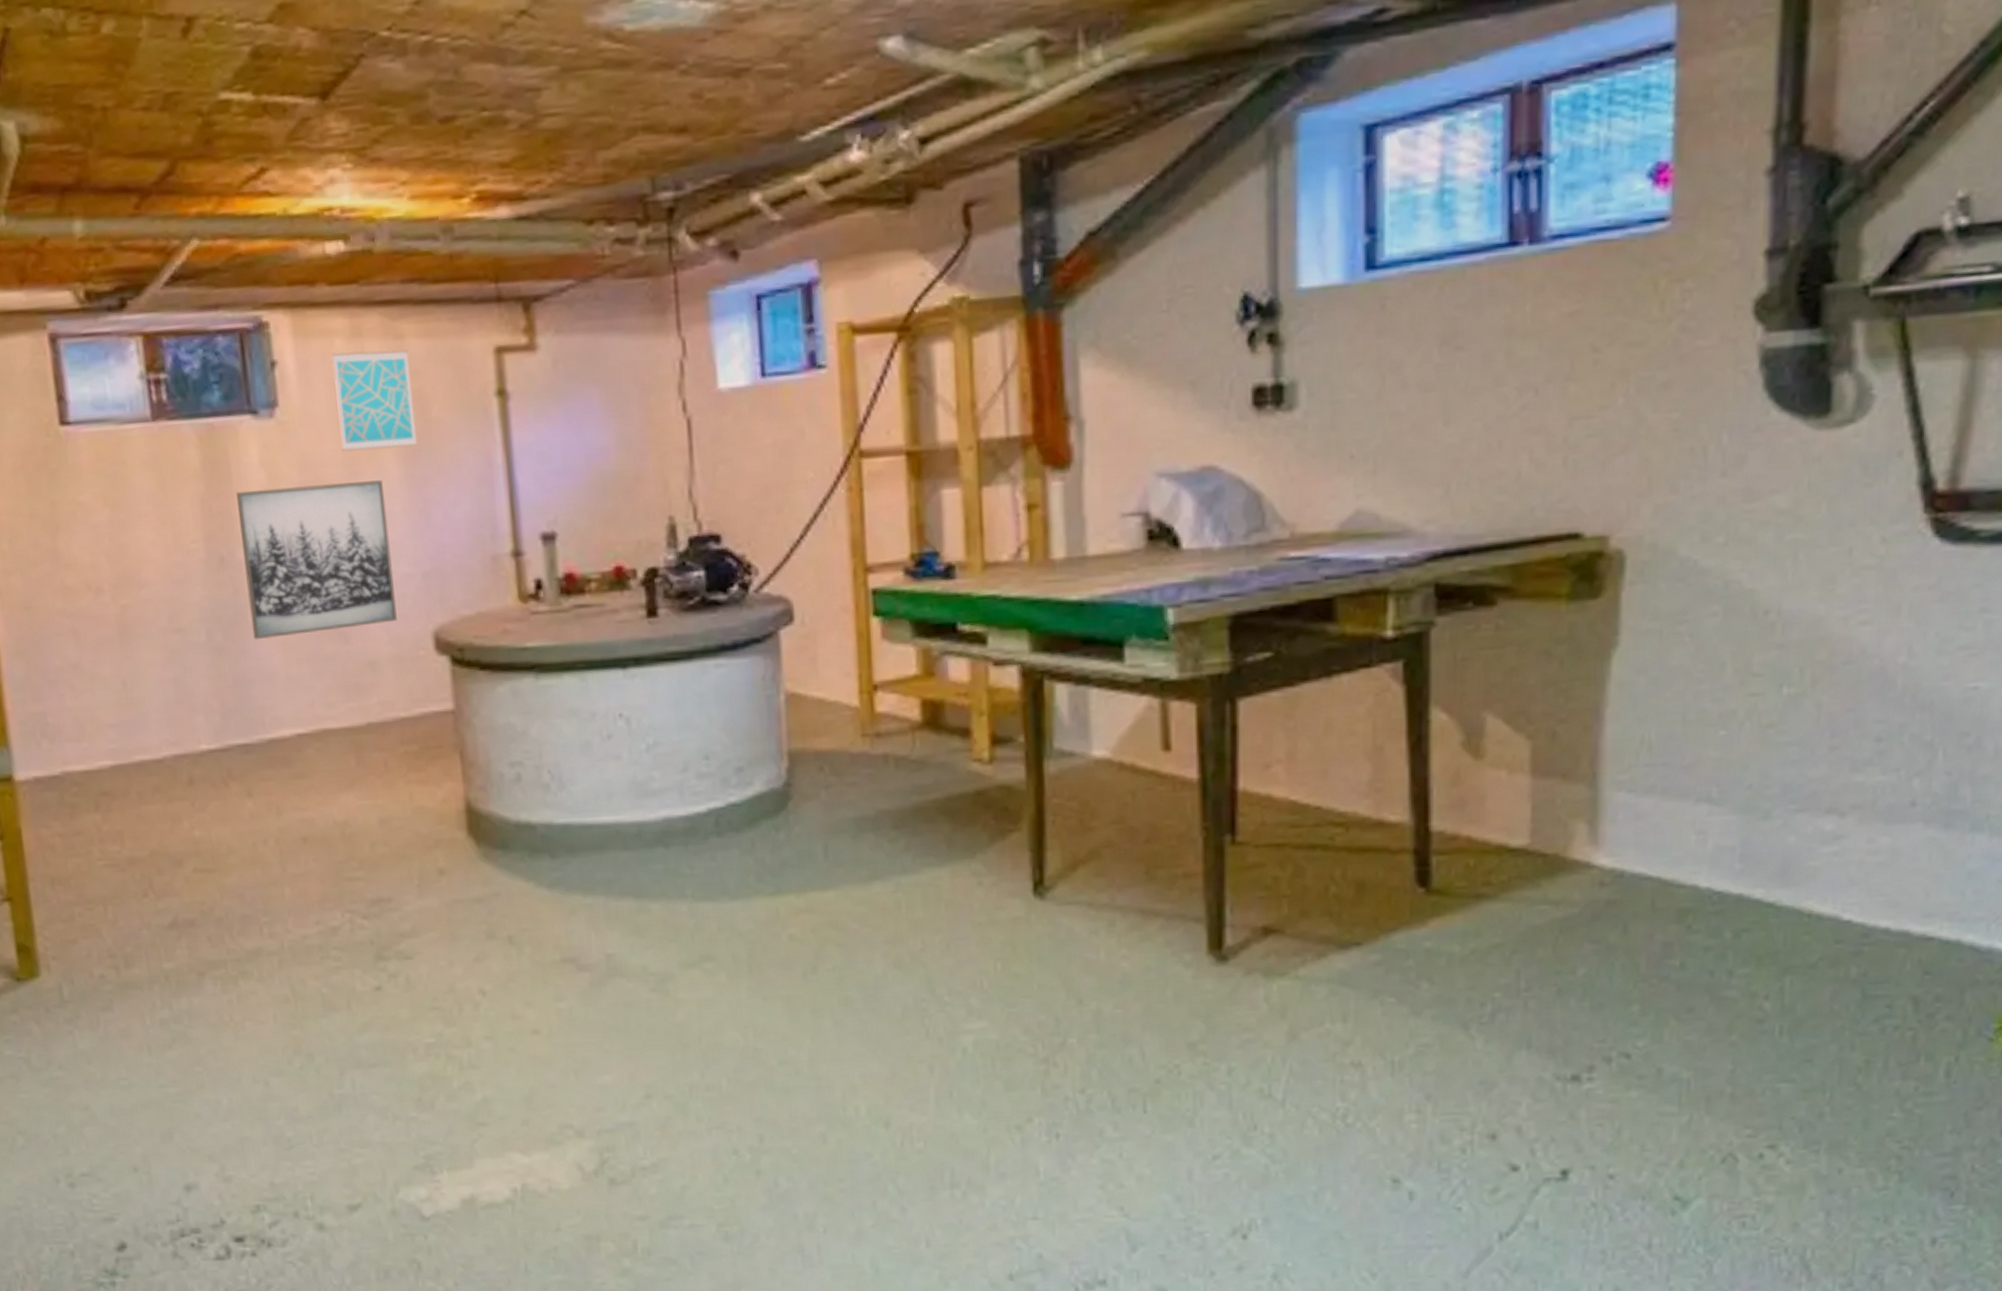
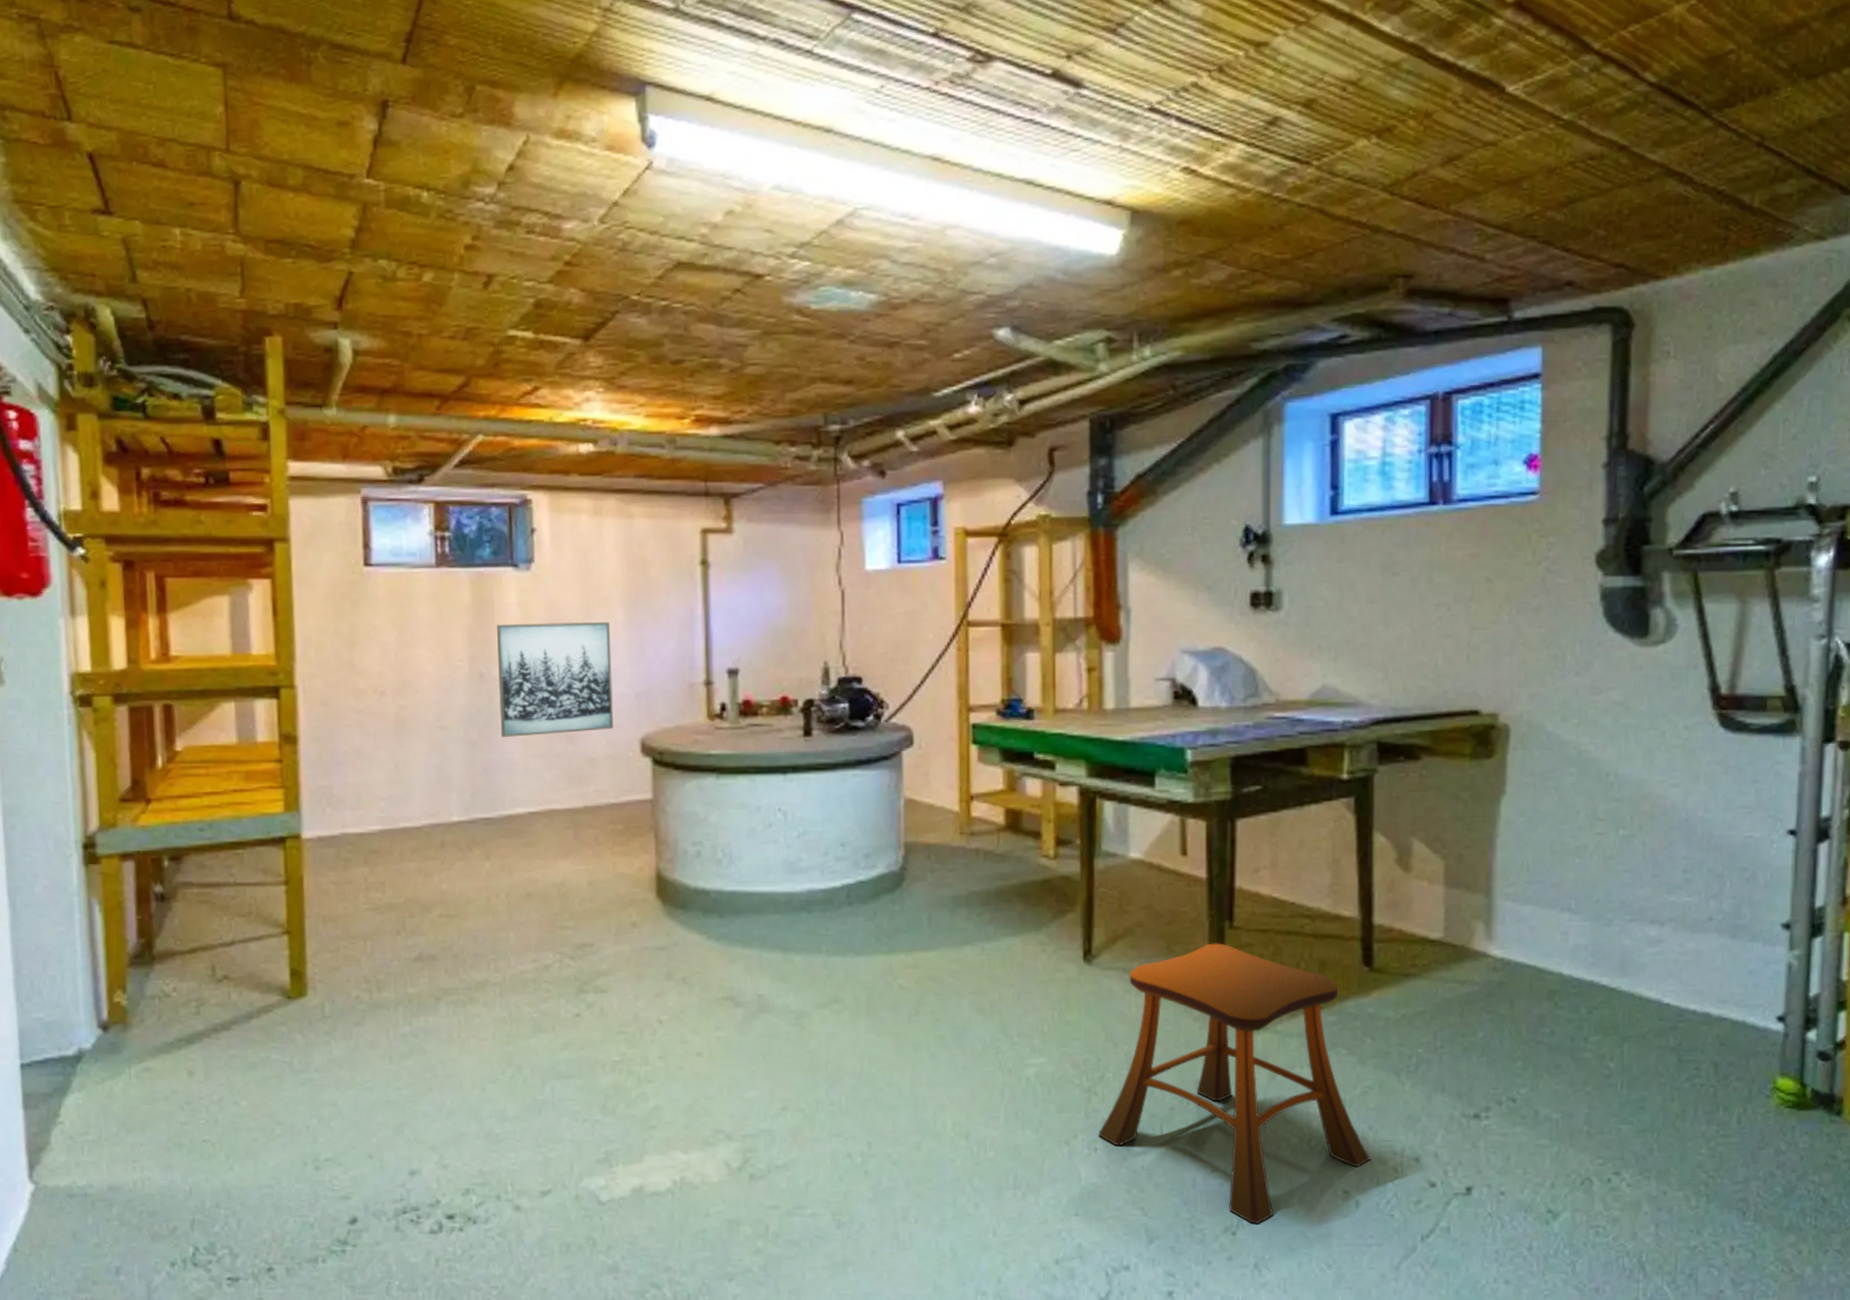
wall art: present [331,349,418,452] -> none [577,525,639,599]
stool: none [1059,864,1430,1224] -> present [1097,943,1371,1224]

